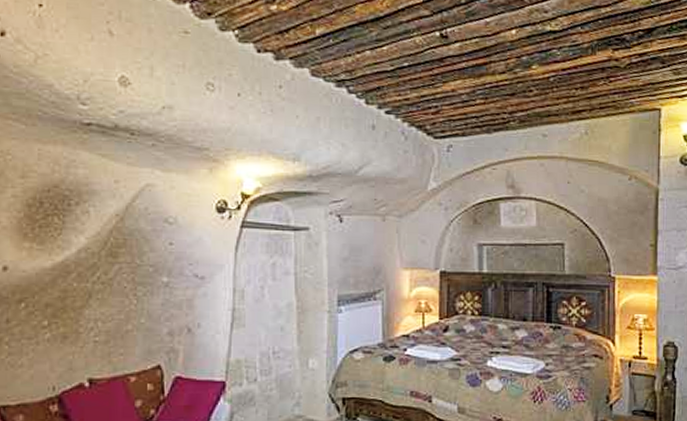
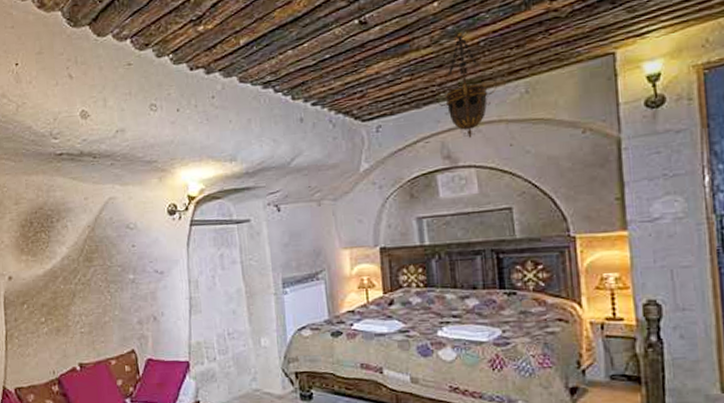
hanging lantern: none [506,59,561,170] -> present [436,27,497,138]

